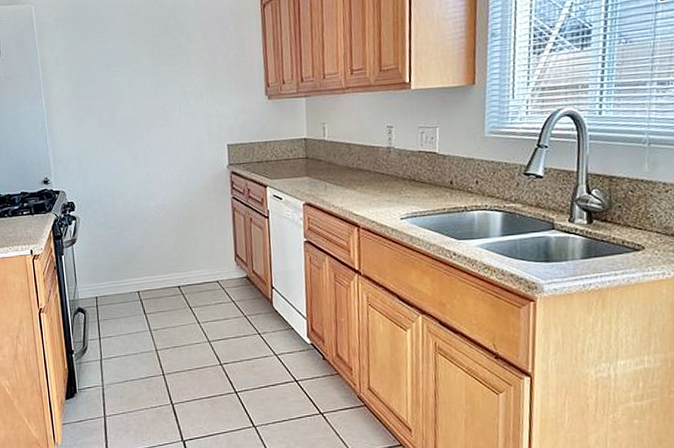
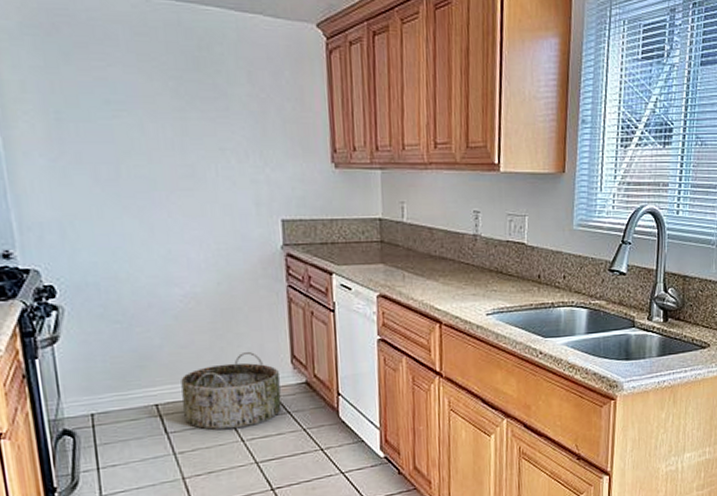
basket: none [155,250,228,313] -> present [181,351,282,430]

